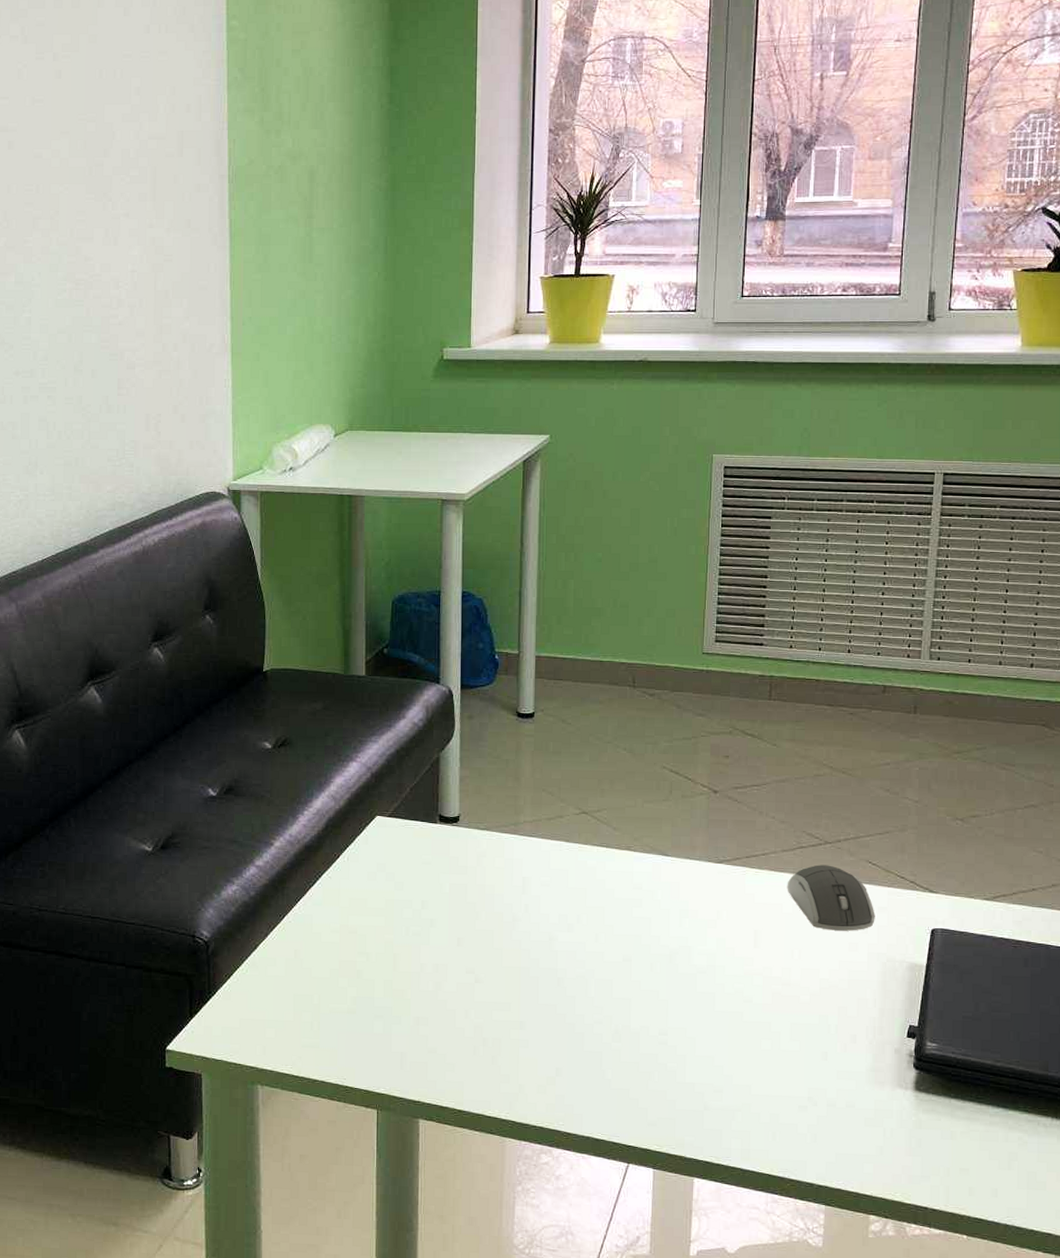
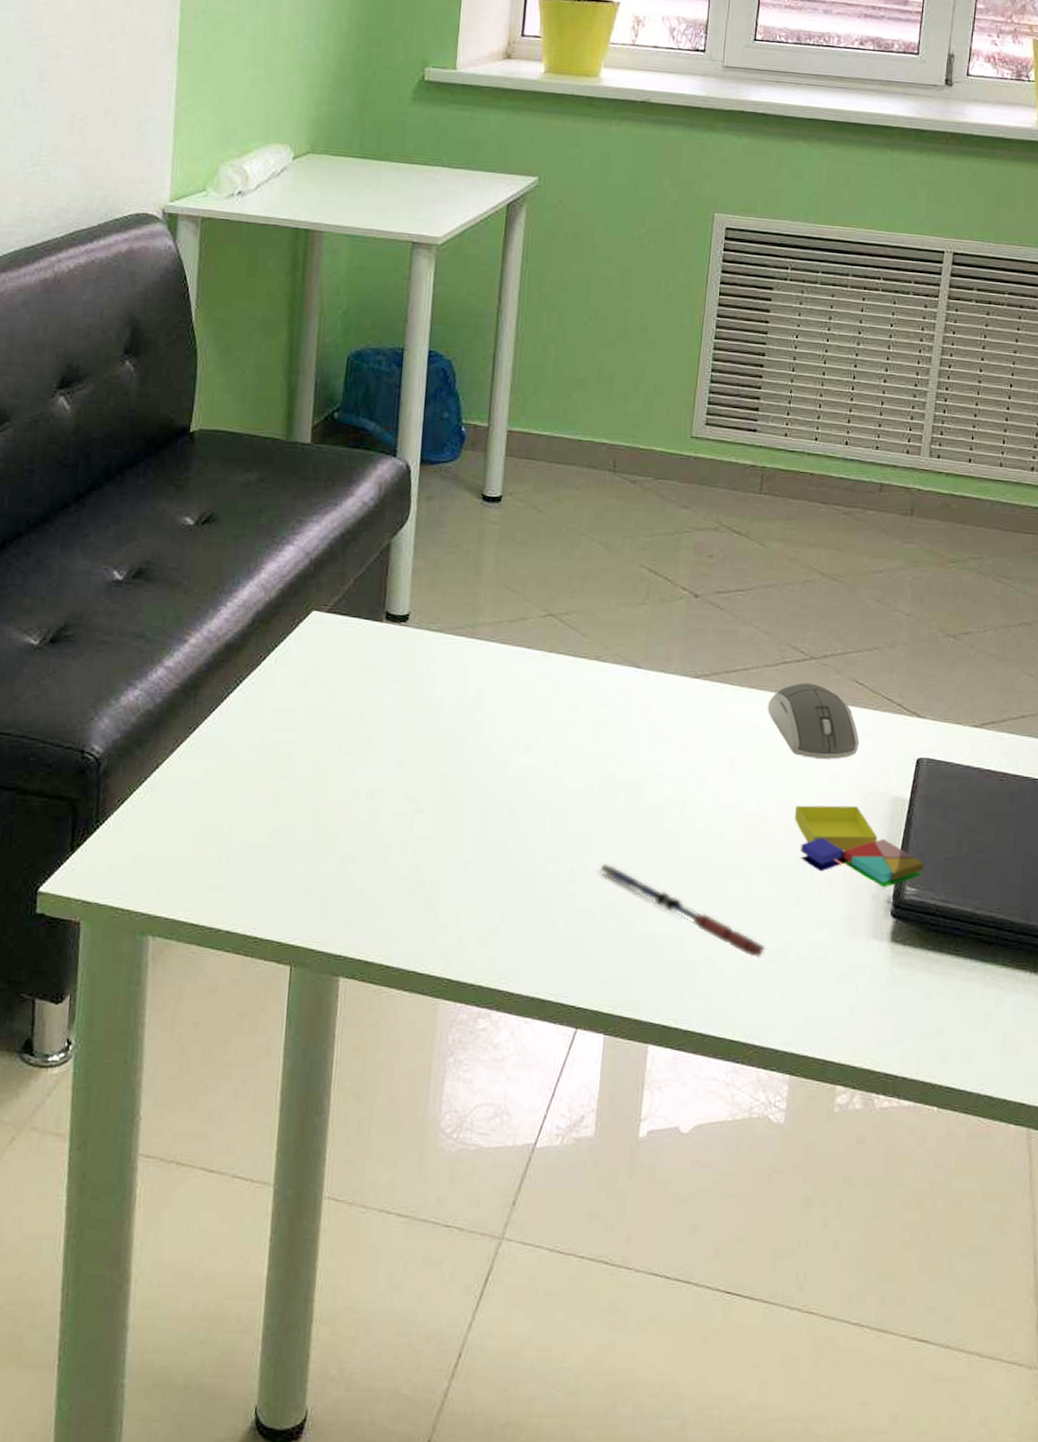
pen: none [639,1024,797,1105] -> present [597,863,766,959]
sticky notes: none [817,971,943,1043] -> present [794,805,924,888]

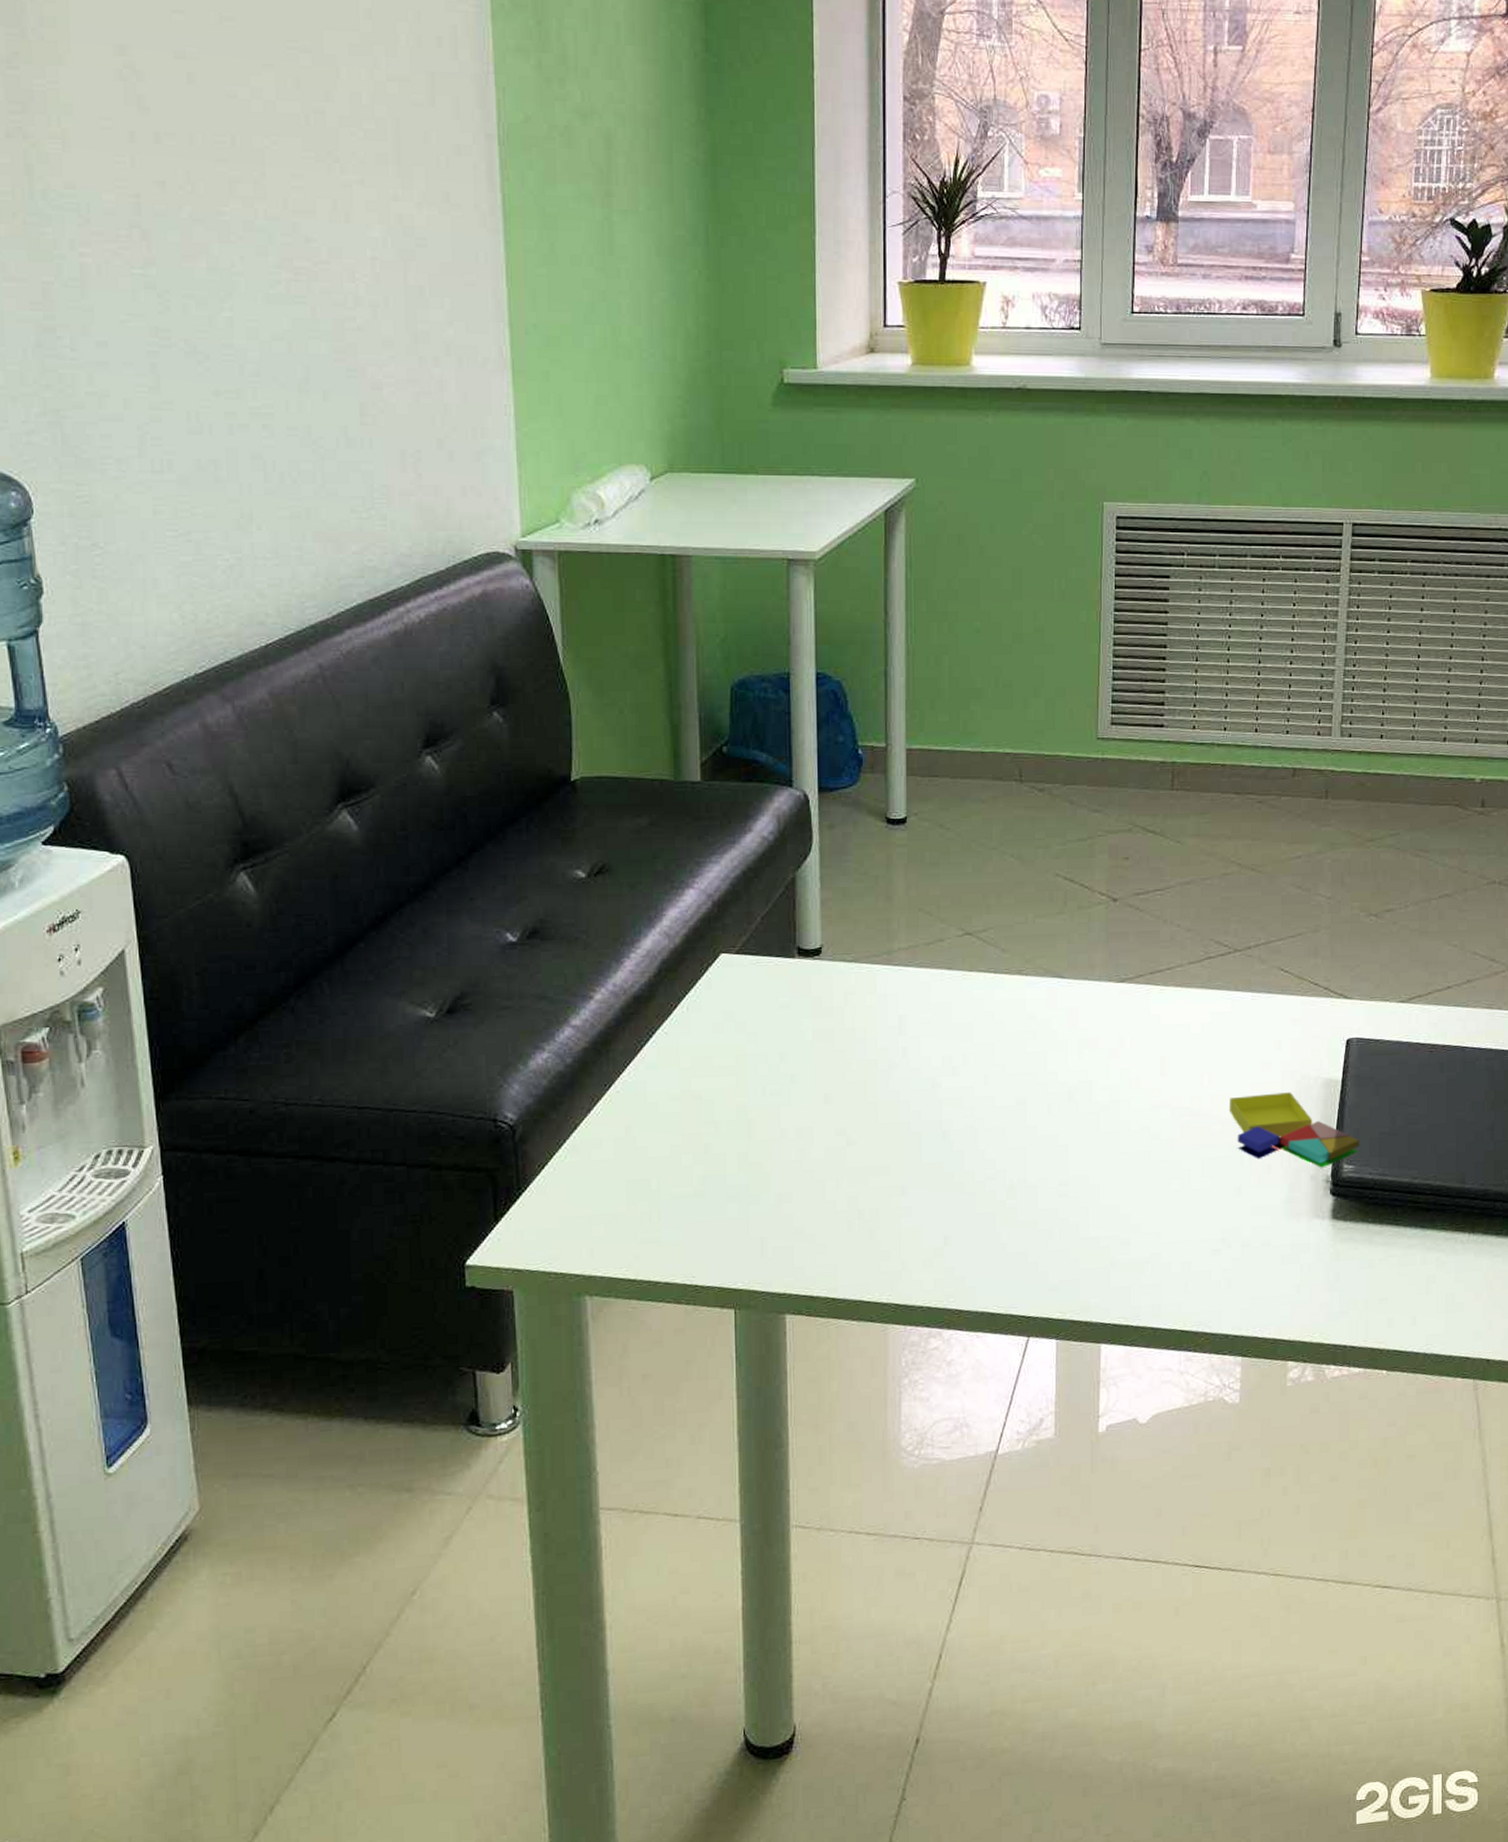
pen: present [597,863,766,959] -> none [1036,1174,1210,1250]
computer mouse: present [767,683,860,759] -> none [1194,976,1288,1050]

